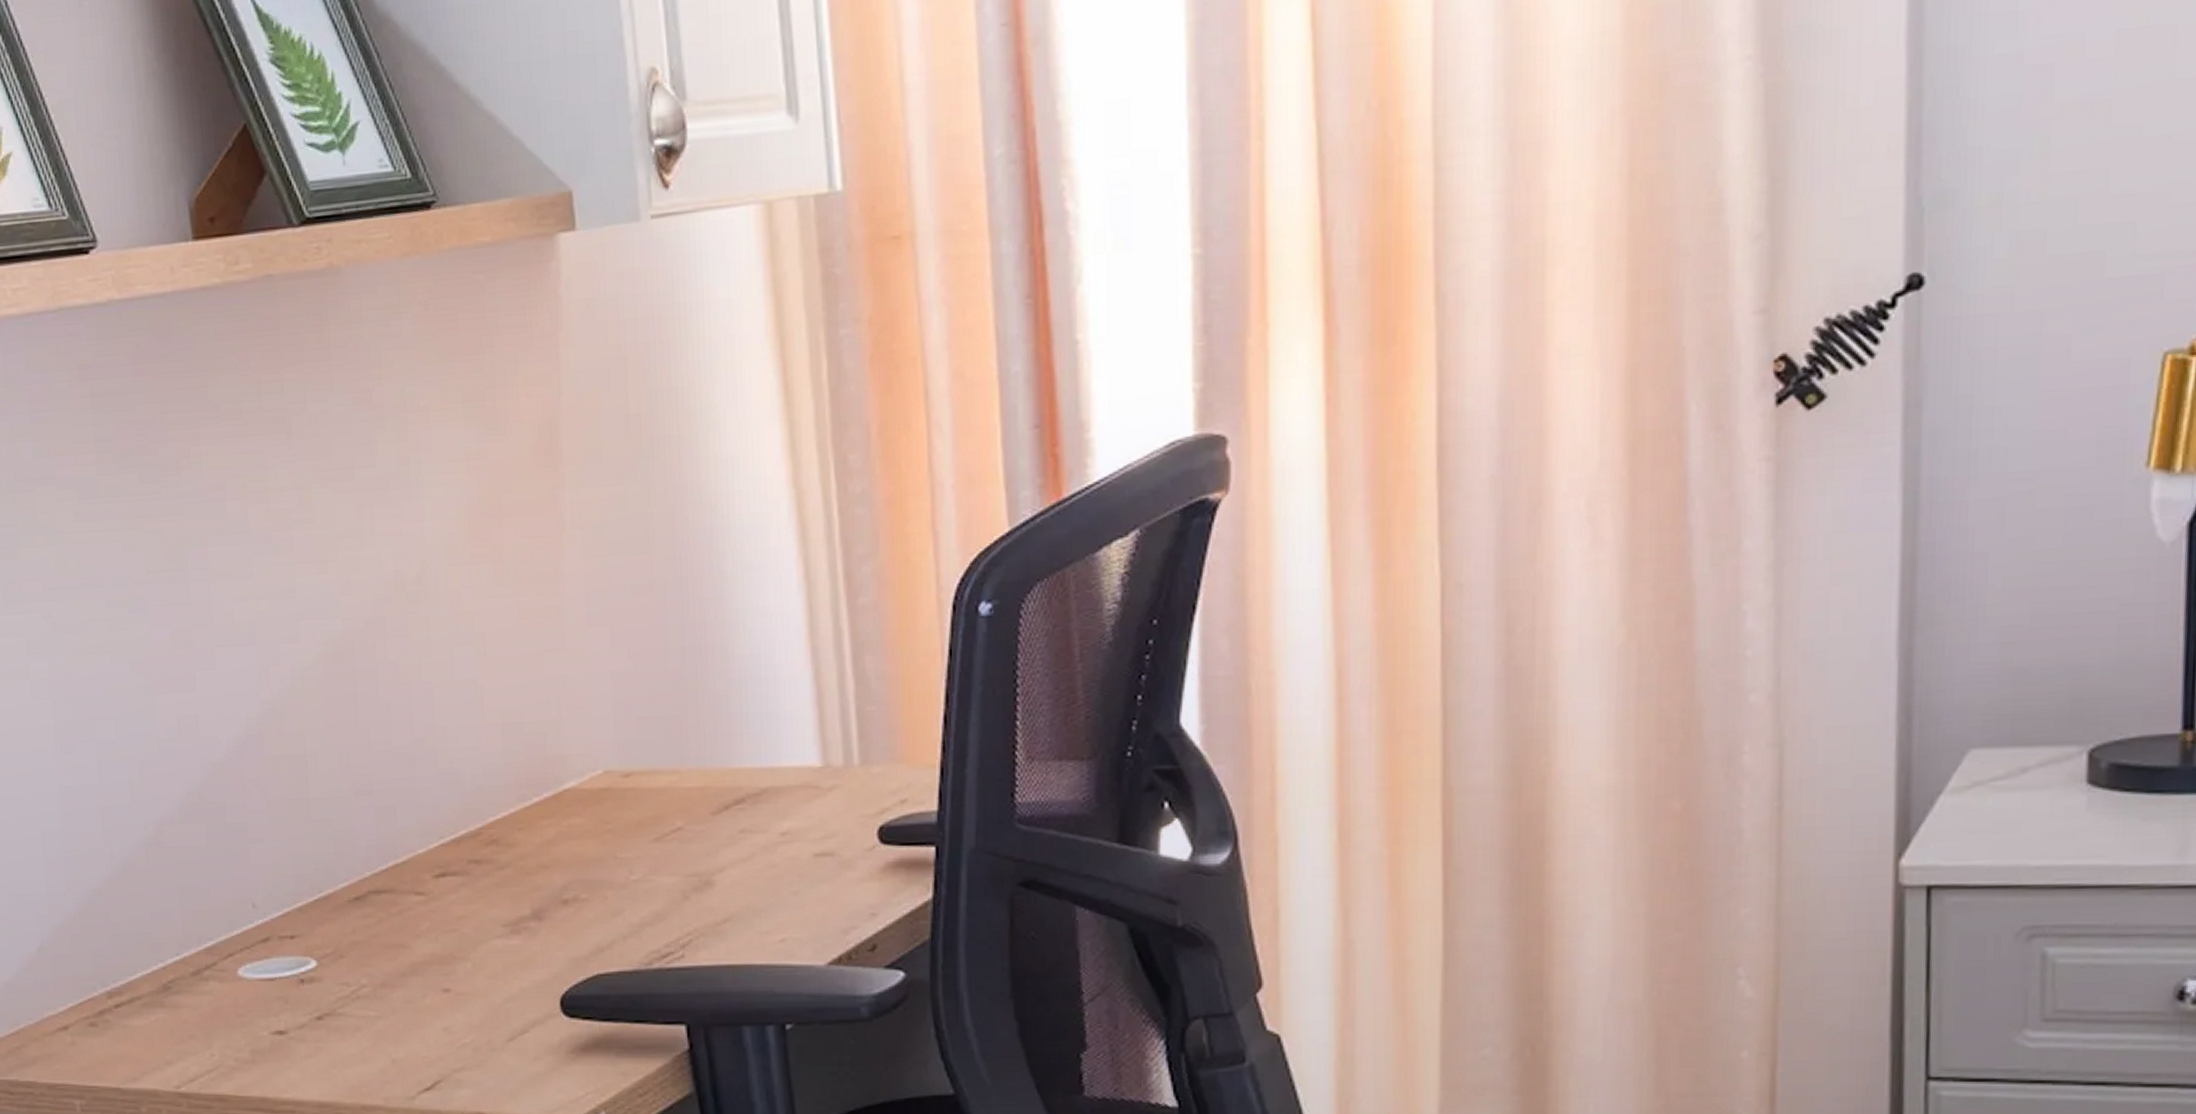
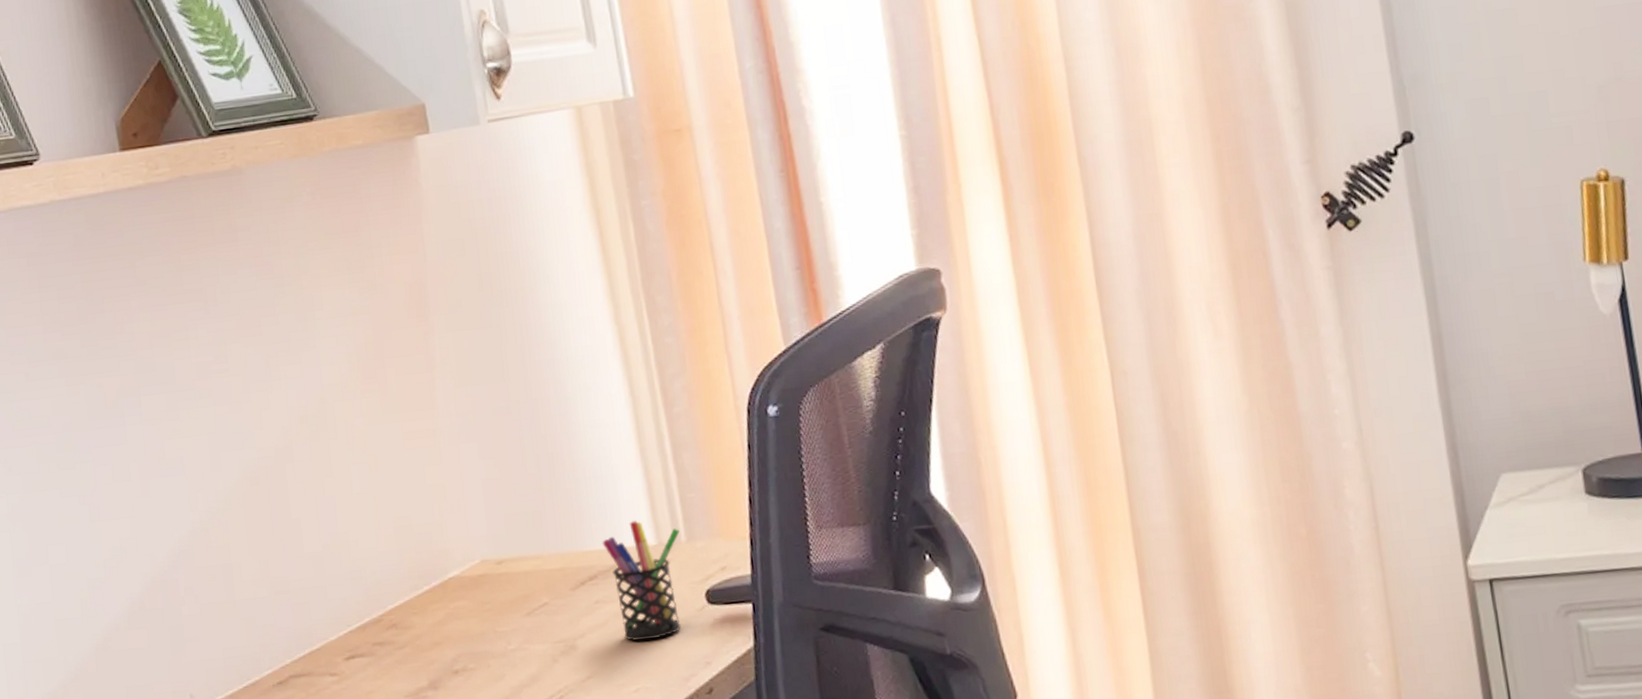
pen holder: none [754,734,852,882] -> present [602,520,681,641]

